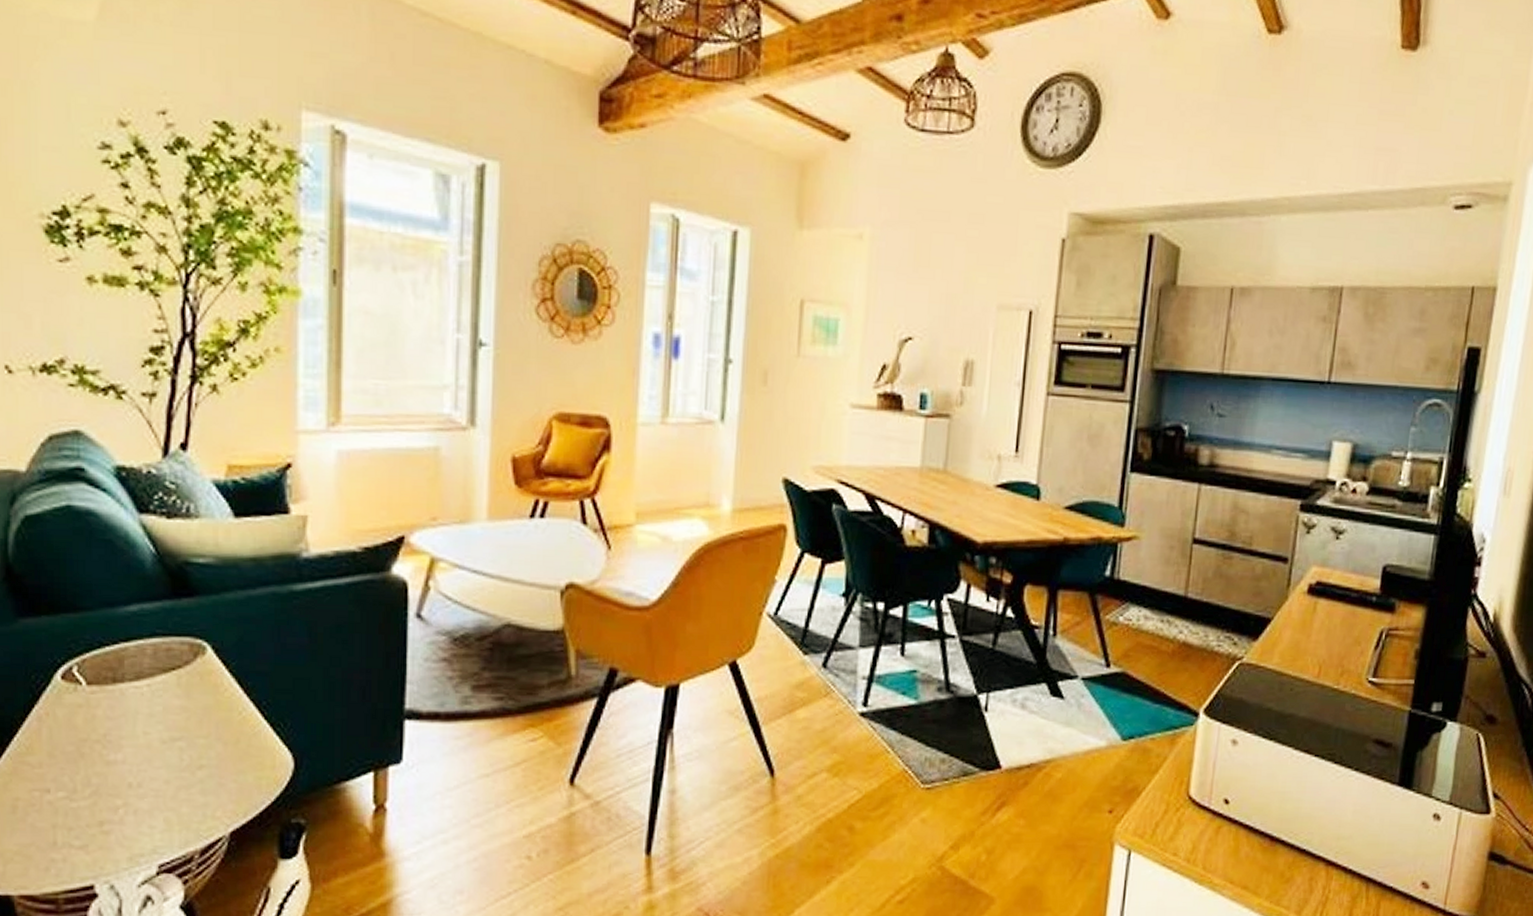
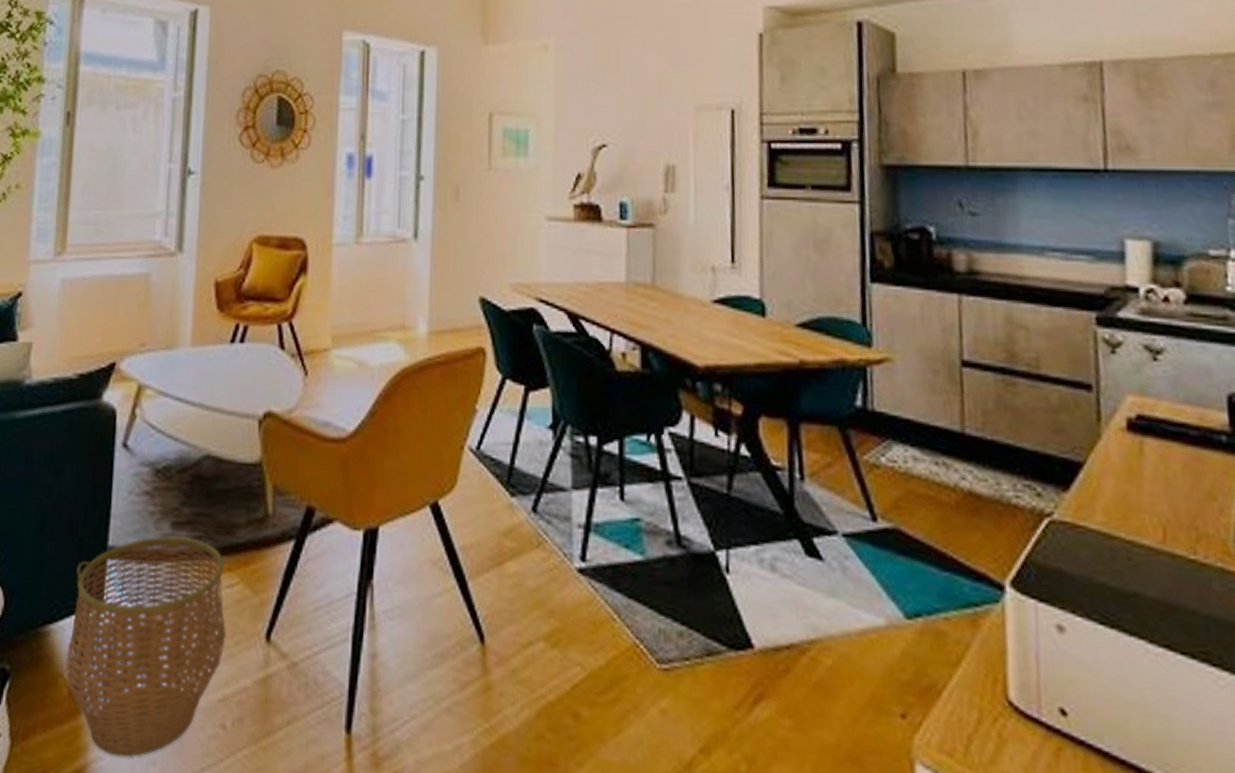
basket: none [365,698,530,890] -> present [65,536,226,758]

